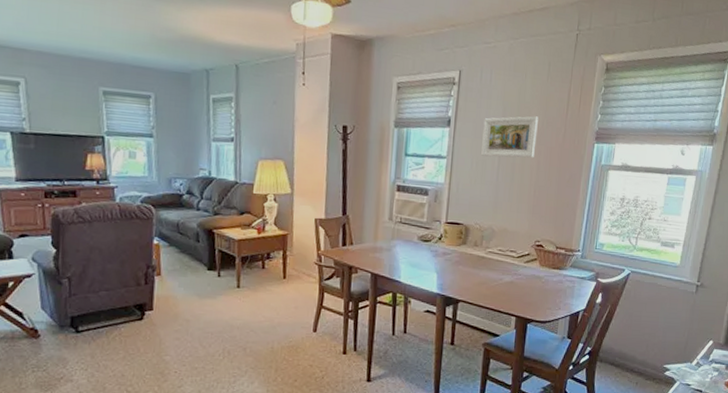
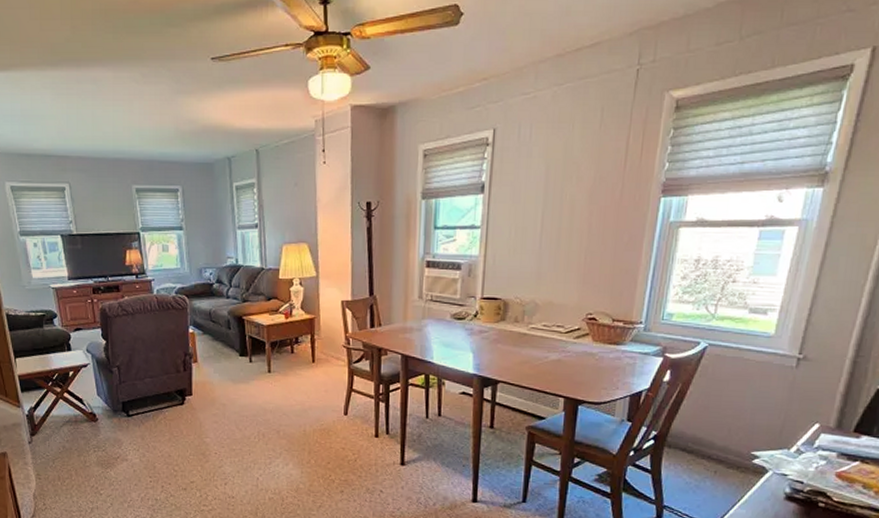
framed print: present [481,116,538,158] -> none [521,172,589,223]

